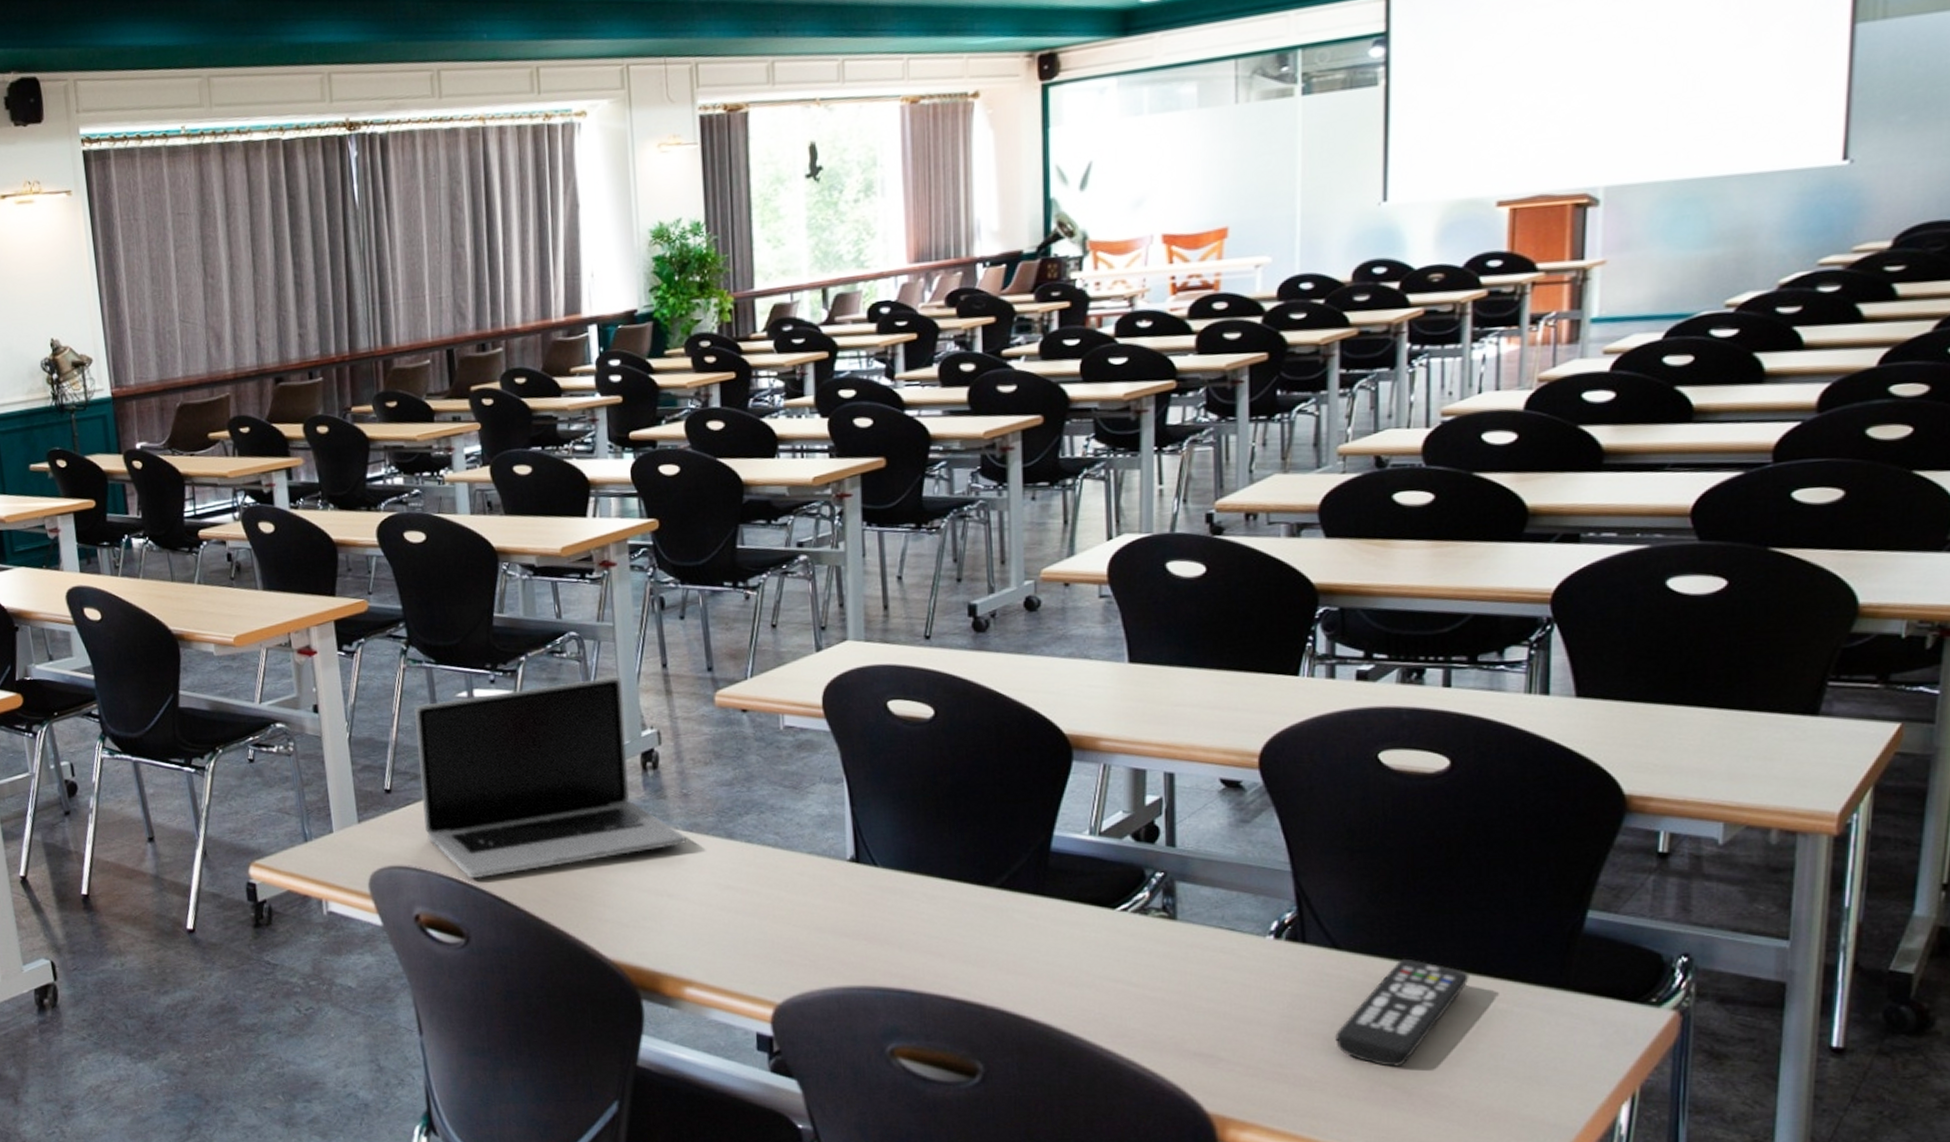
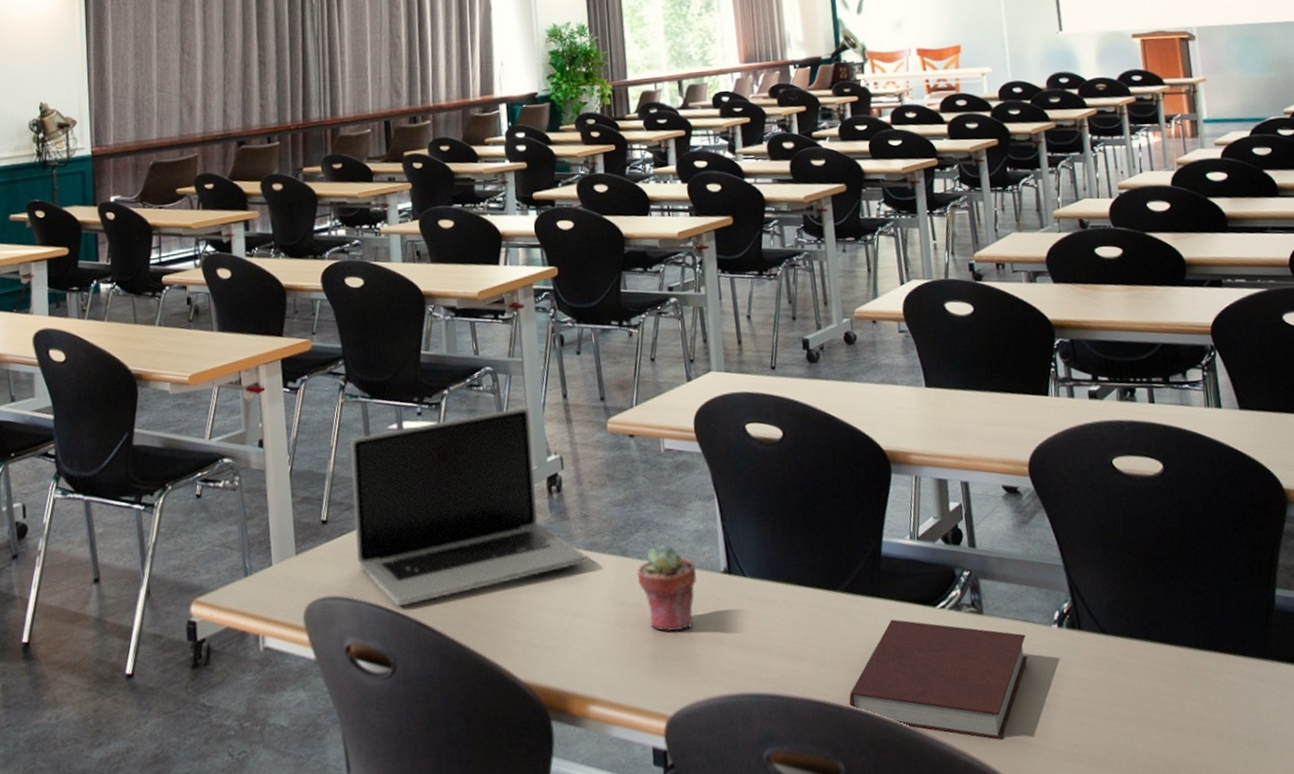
potted succulent: none [745,827,818,919] -> present [637,543,698,632]
notebook: none [995,919,1230,1052] -> present [849,619,1028,740]
remote control: present [1335,958,1469,1067] -> none [1113,639,1203,741]

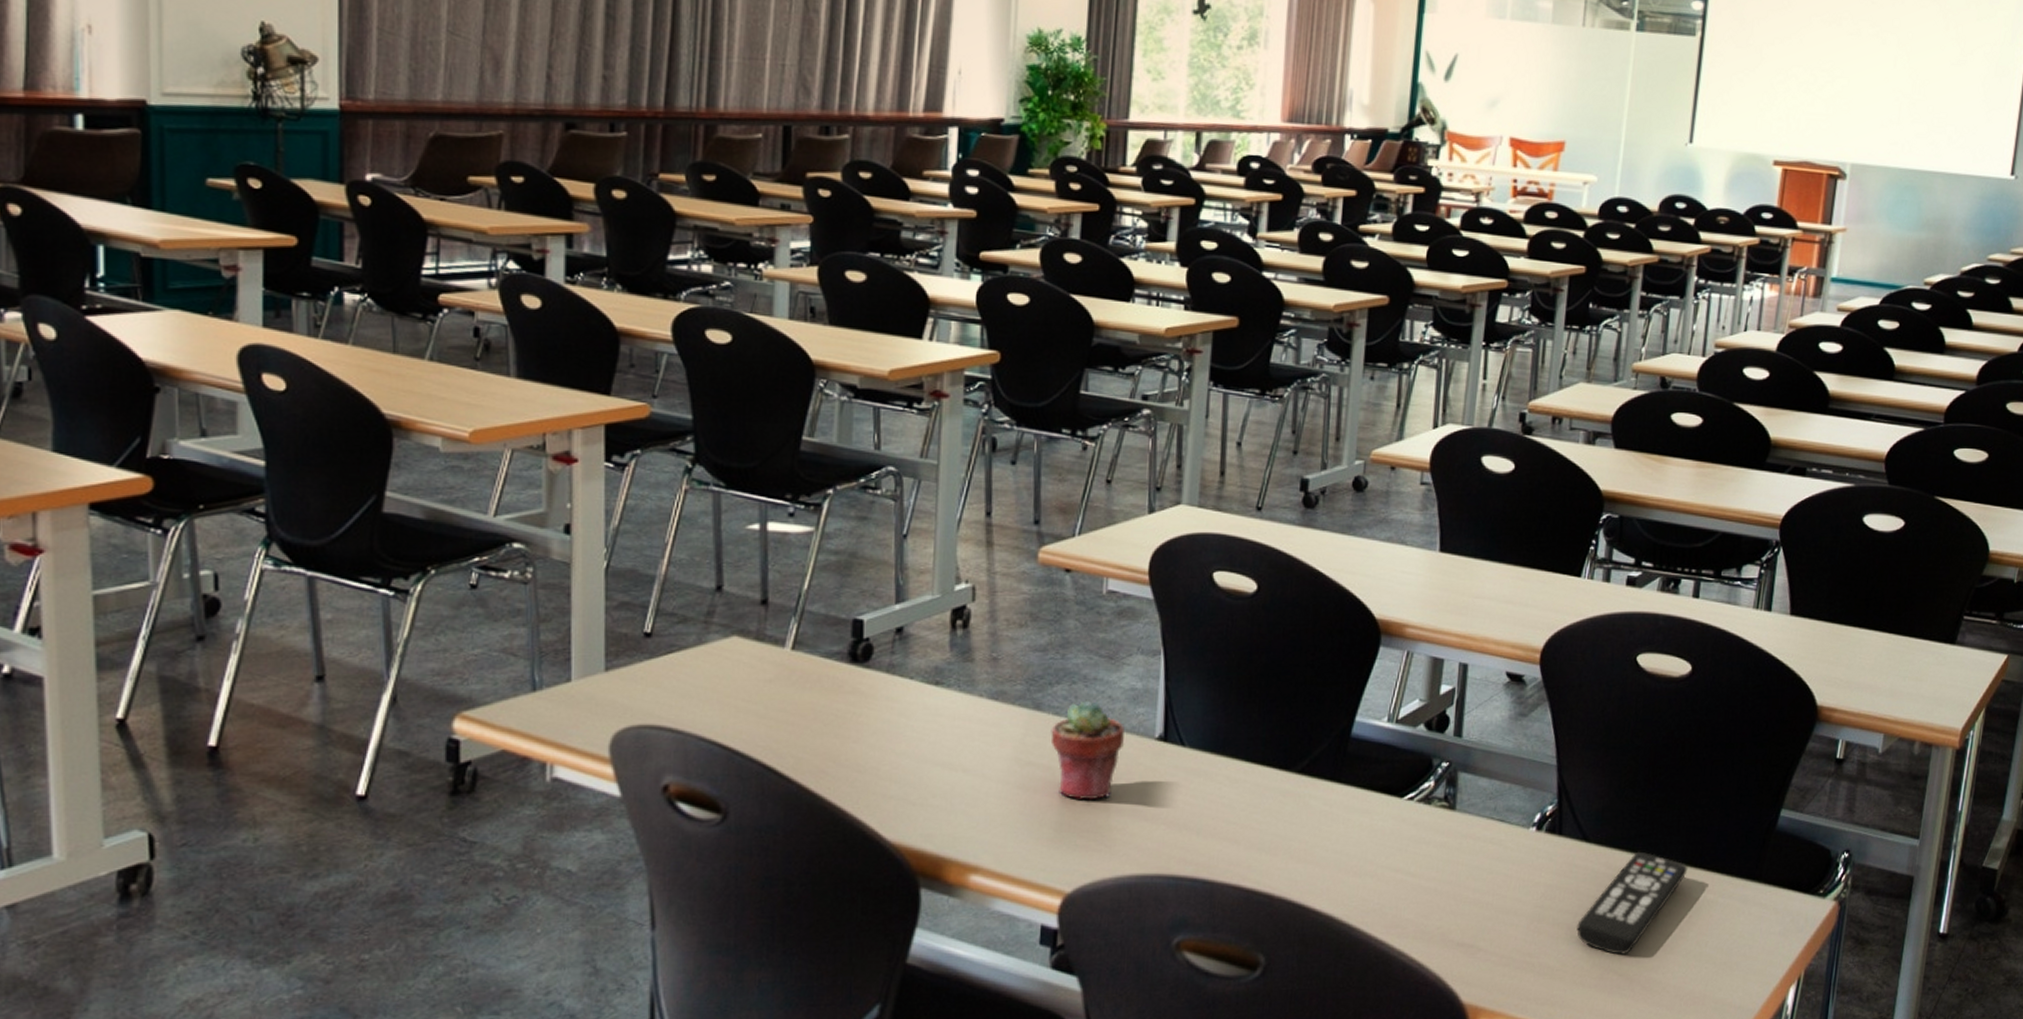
laptop: present [349,407,587,606] -> none [689,521,990,744]
notebook: present [849,619,1028,740] -> none [1283,807,1498,943]
remote control: none [1113,639,1203,741] -> present [1577,851,1688,955]

